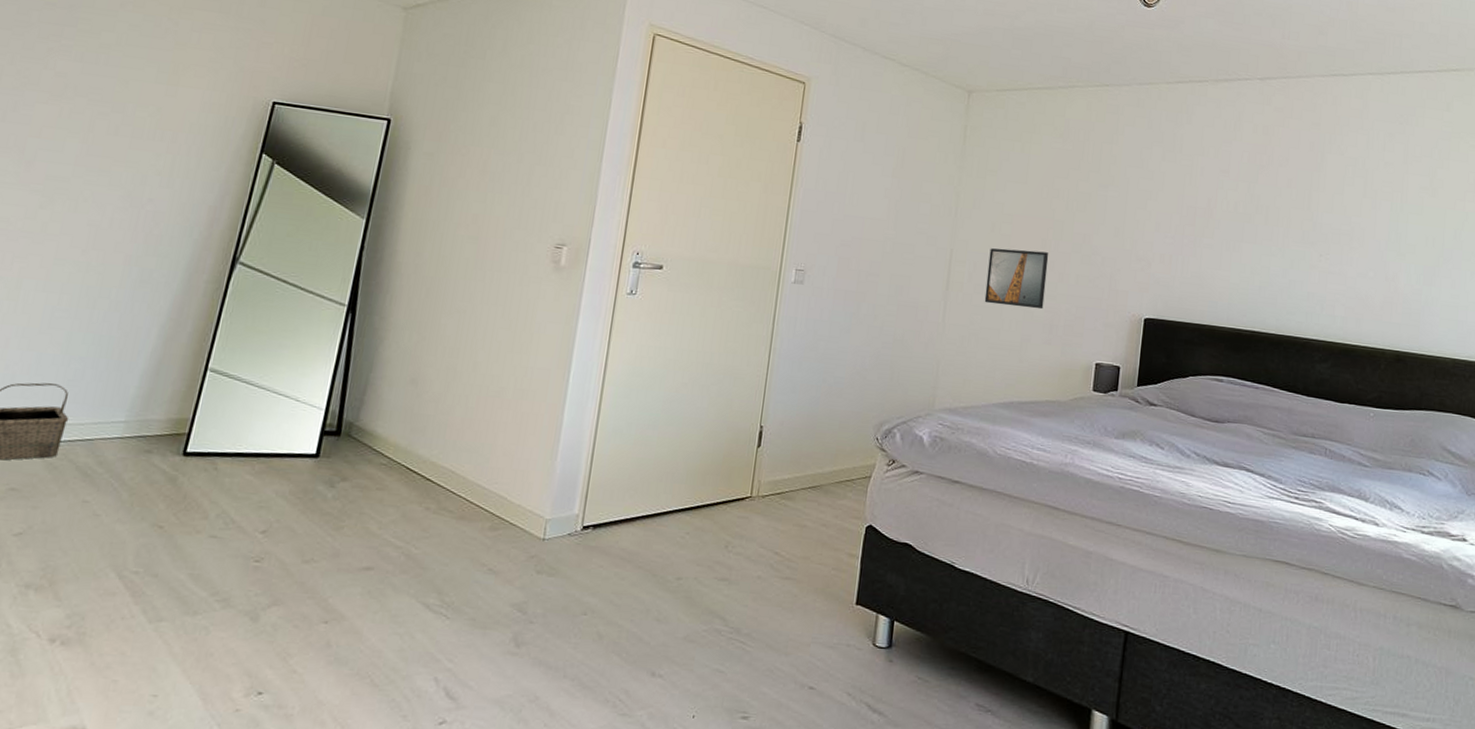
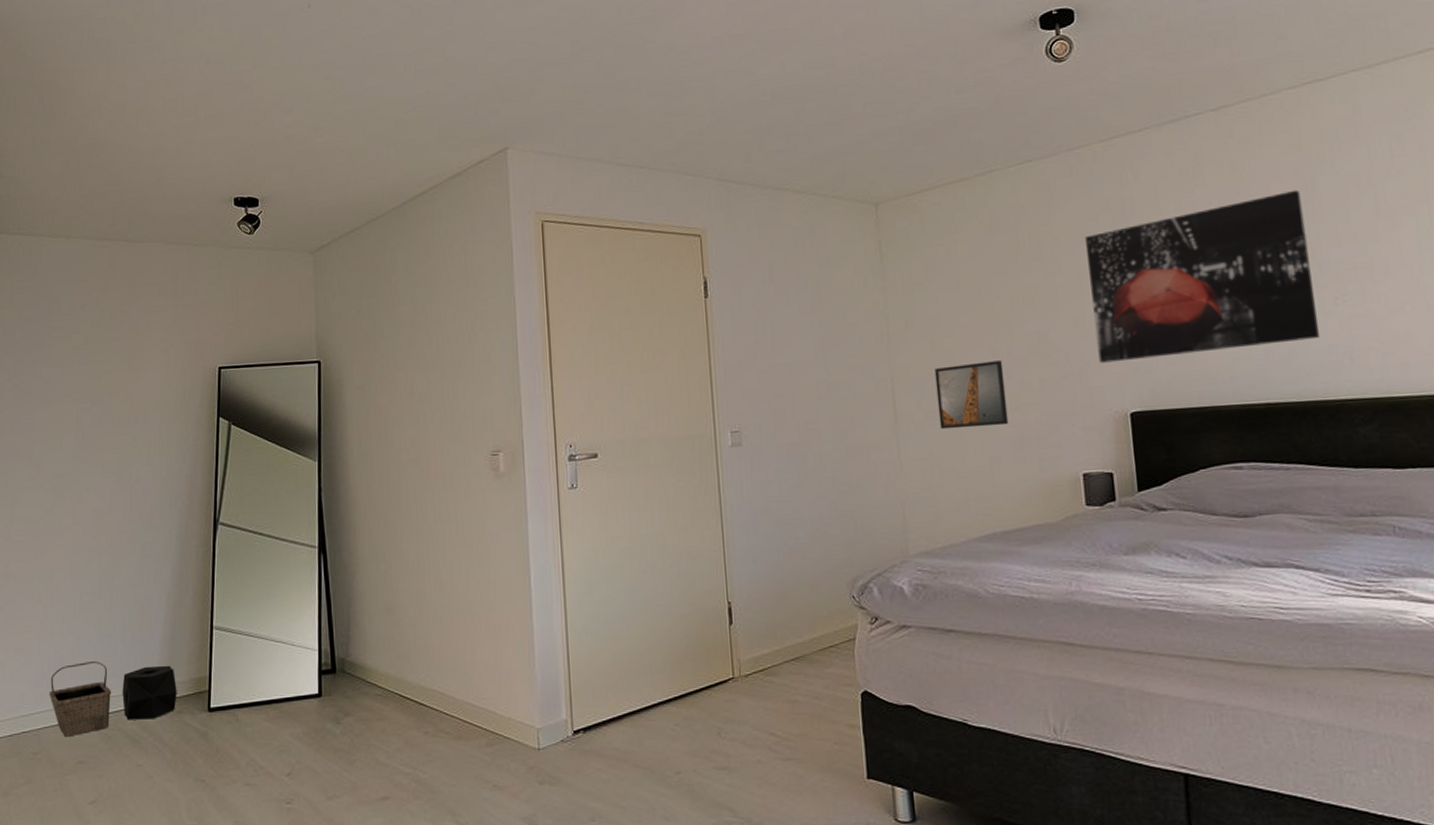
speaker: none [78,398,152,455] -> present [122,665,177,720]
wall art: none [1128,159,1312,286] -> present [1084,189,1320,363]

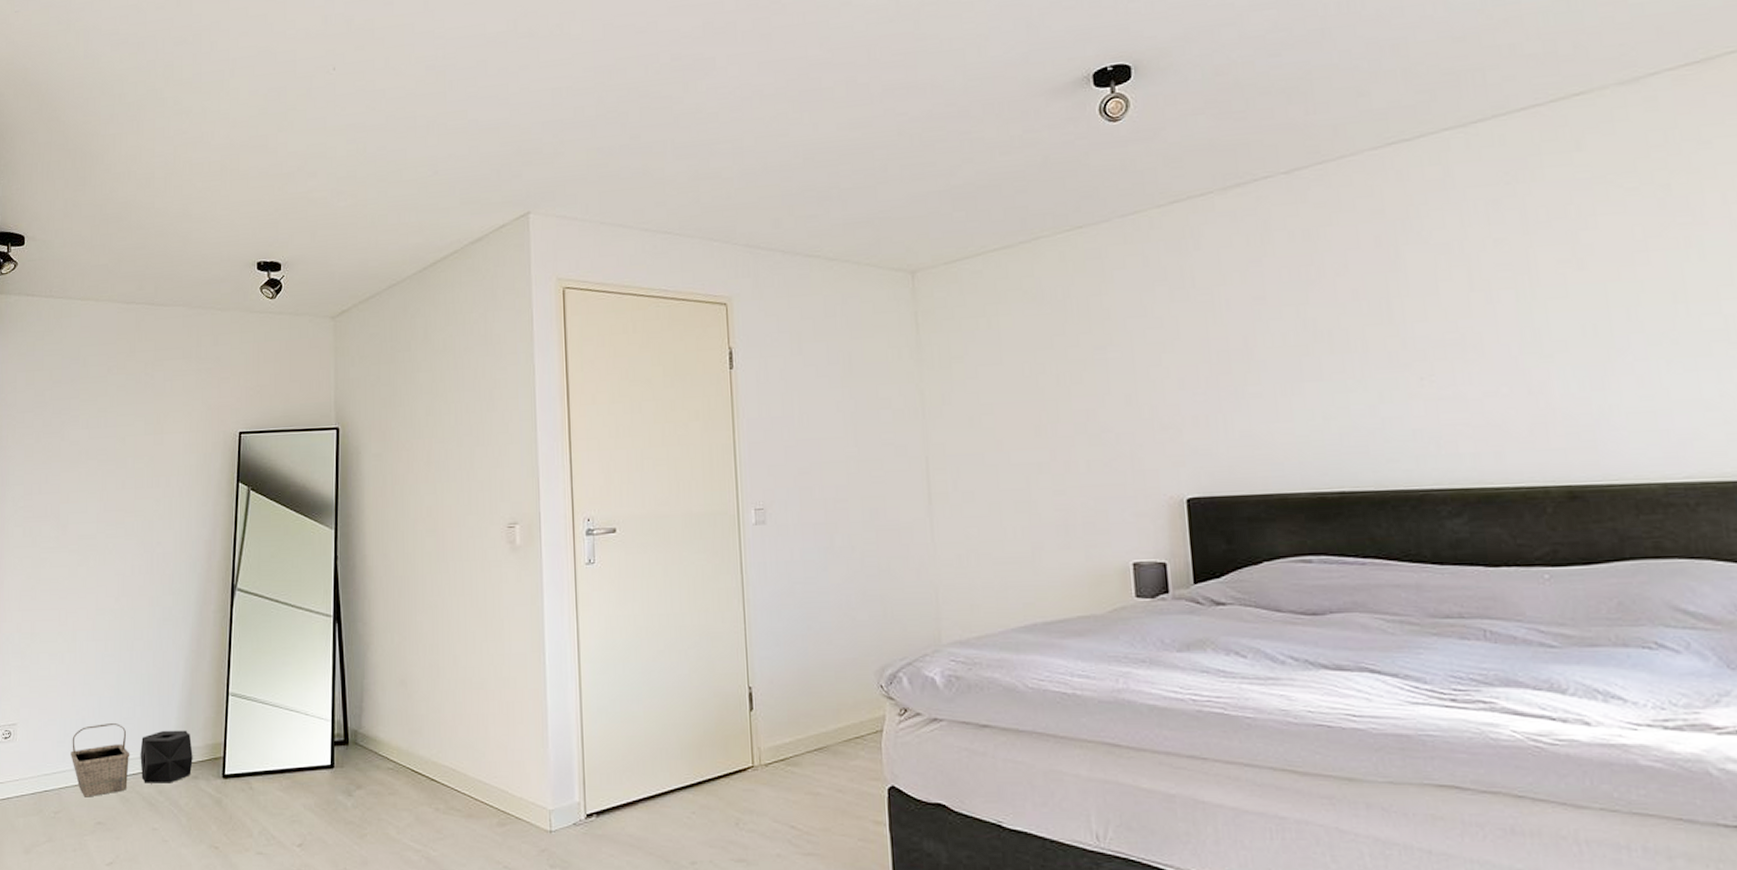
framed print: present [934,360,1009,430] -> none [972,440,1052,512]
wall art: present [1084,189,1320,363] -> none [1138,259,1403,445]

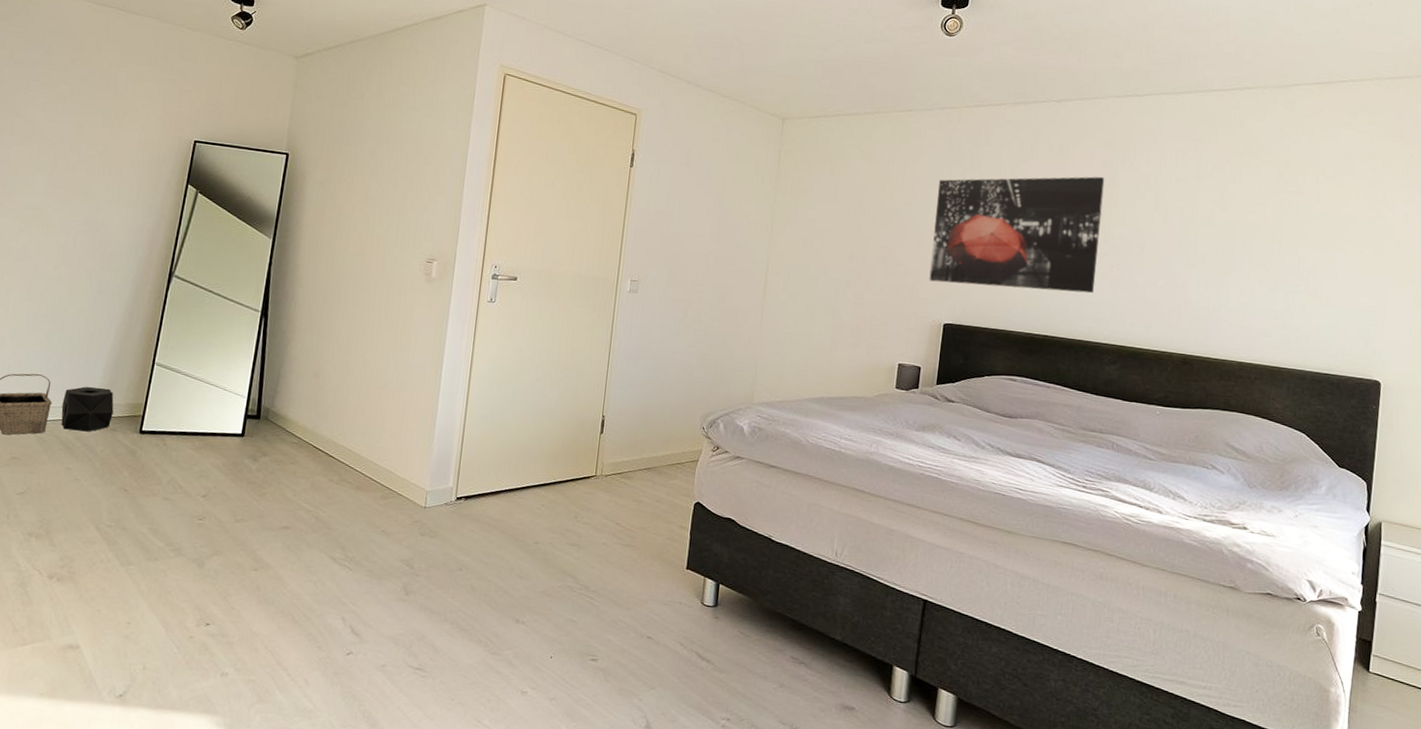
wall art: none [1138,259,1403,445] -> present [929,176,1105,294]

